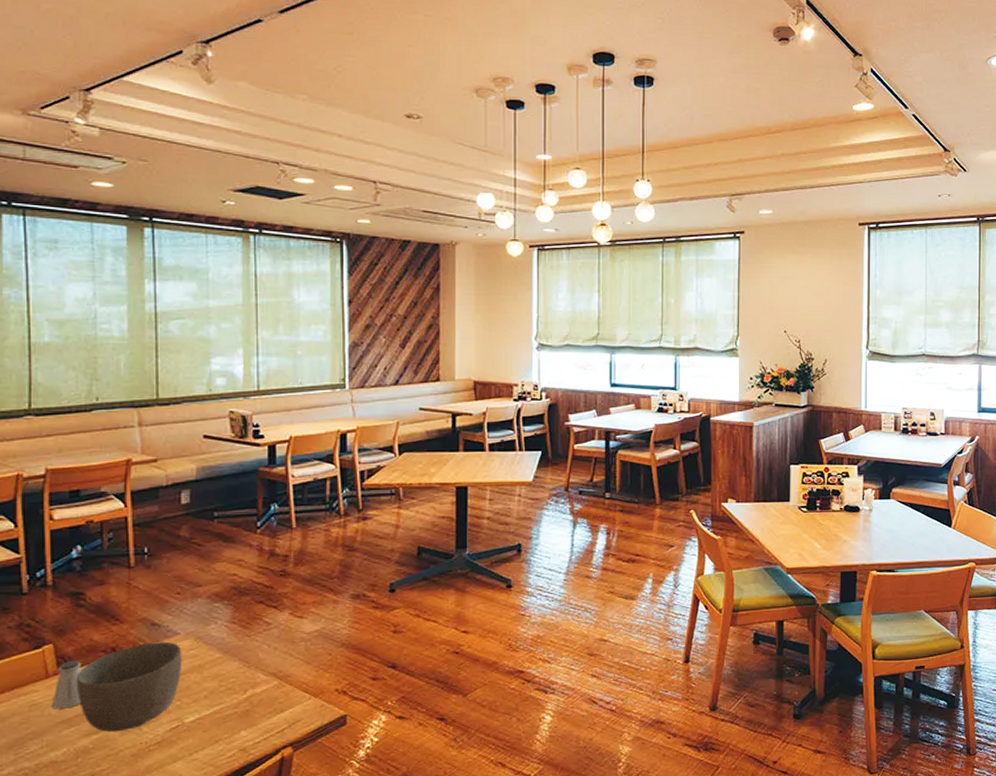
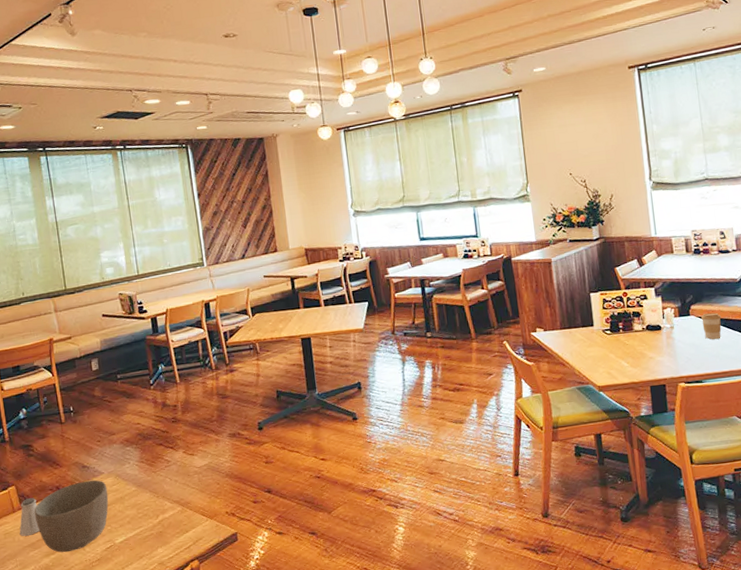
coffee cup: none [900,498,921,527] -> present [700,312,722,340]

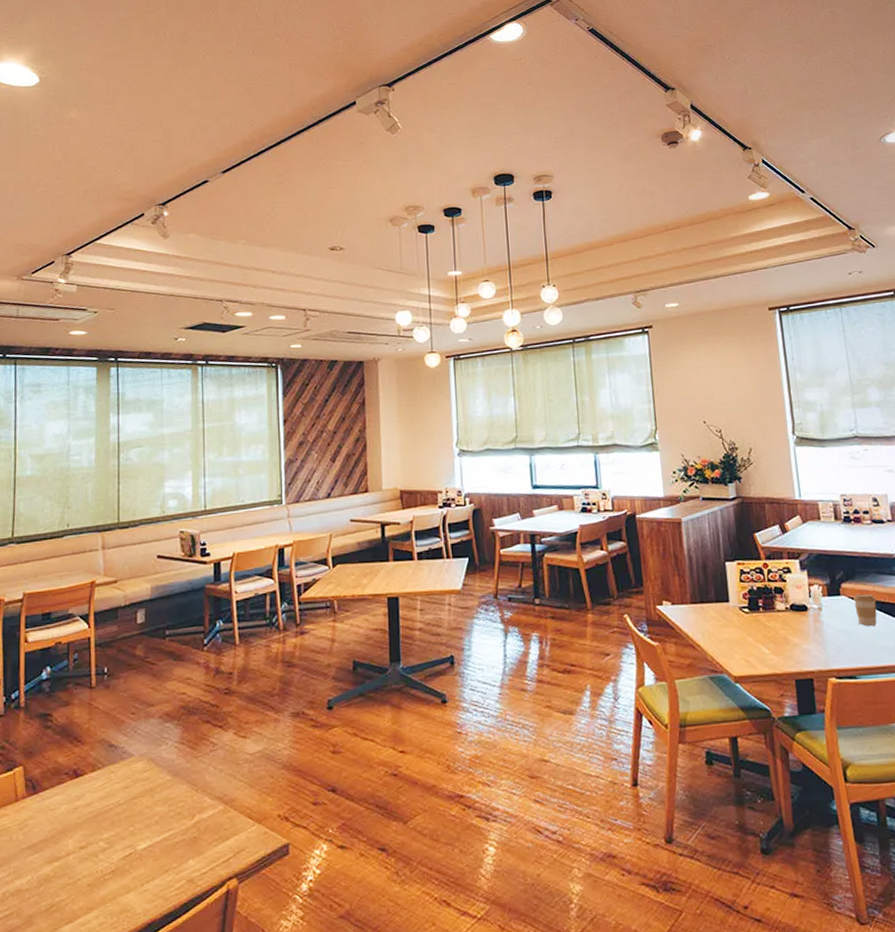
saltshaker: present [19,497,40,536] -> none [19,782,47,834]
bowl: present [34,479,109,553] -> none [41,763,136,860]

